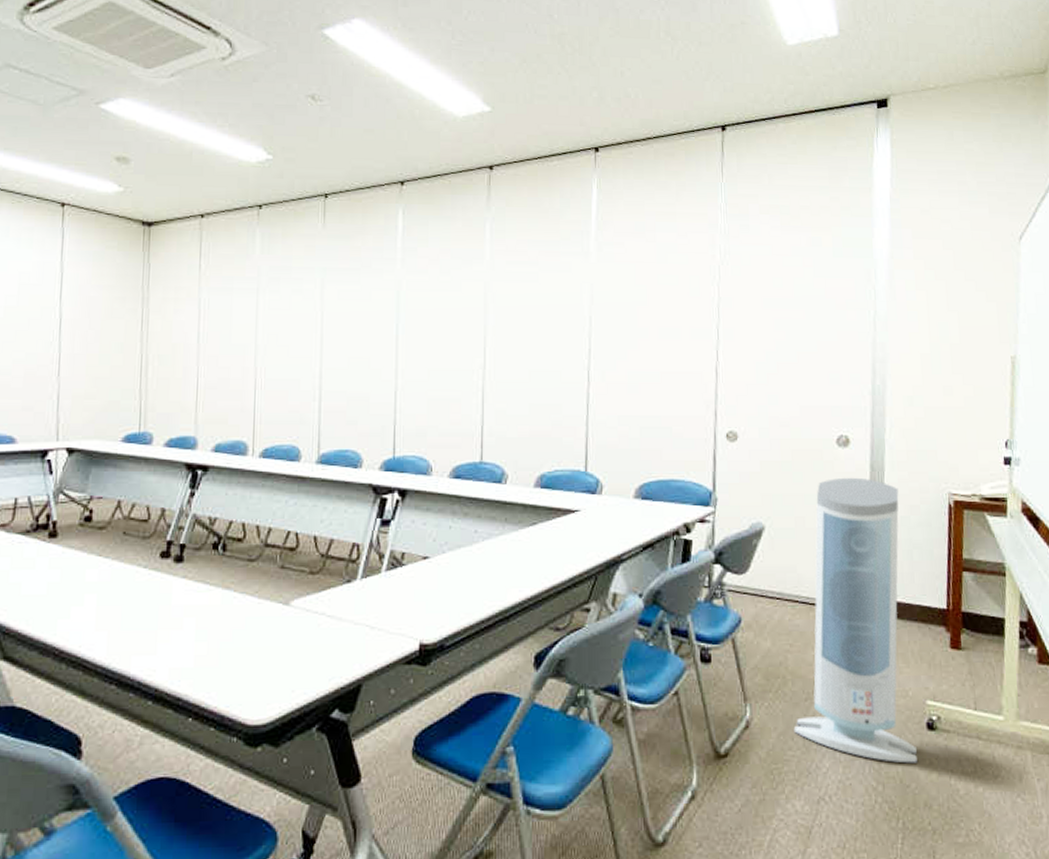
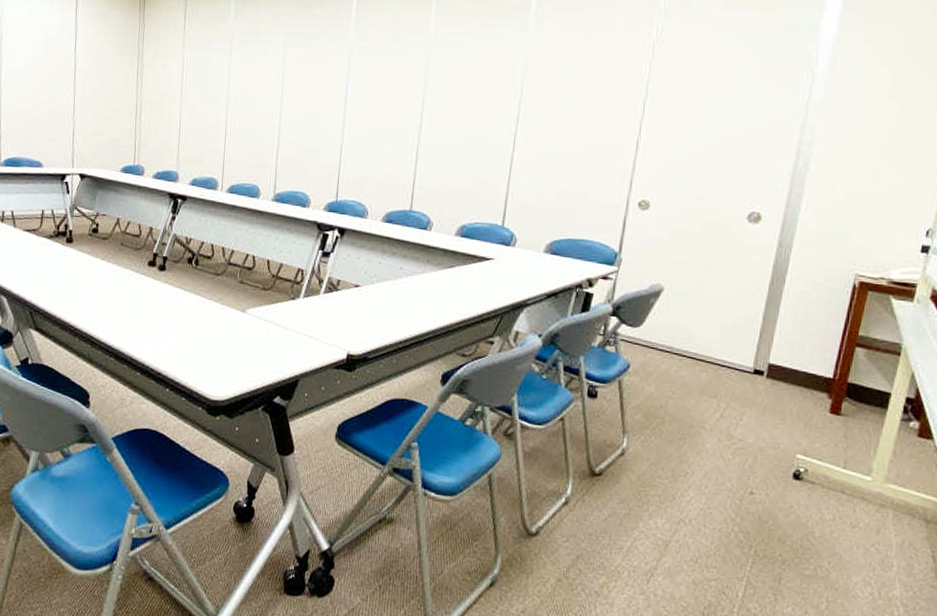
air purifier: present [793,477,917,764] -> none [665,251,804,505]

